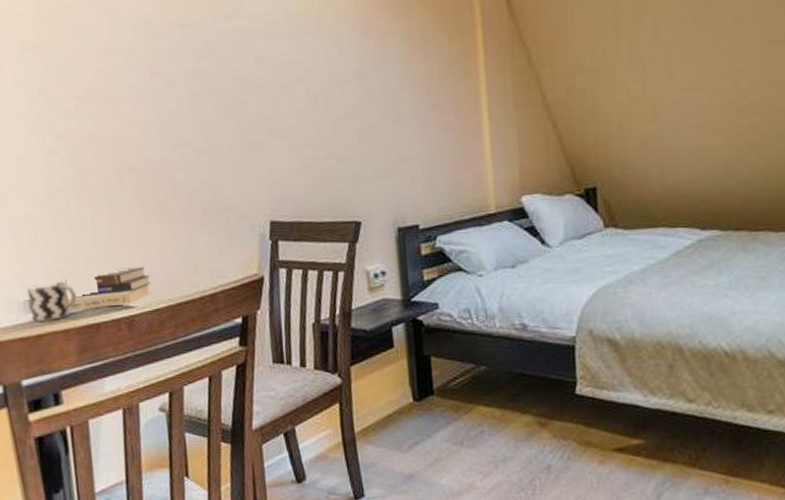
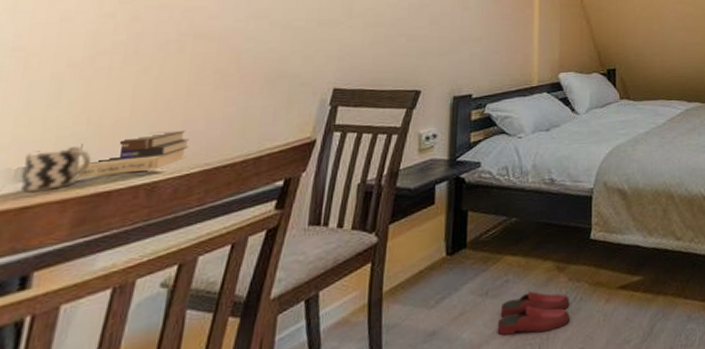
slippers: none [476,445,557,488] -> present [497,291,570,336]

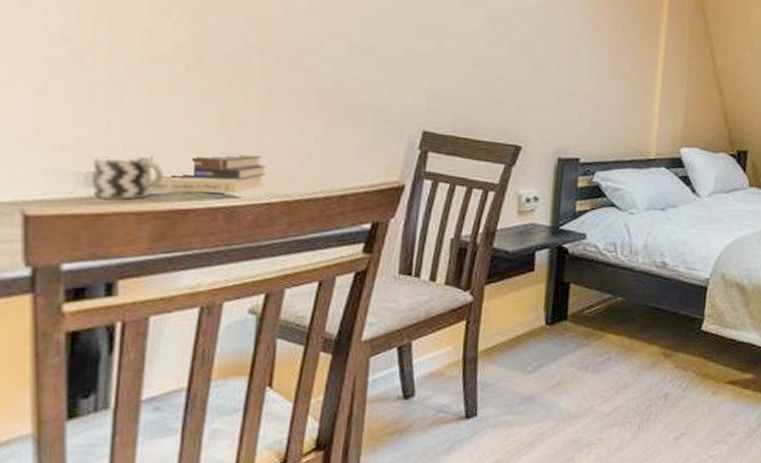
slippers: present [497,291,570,336] -> none [596,372,675,413]

